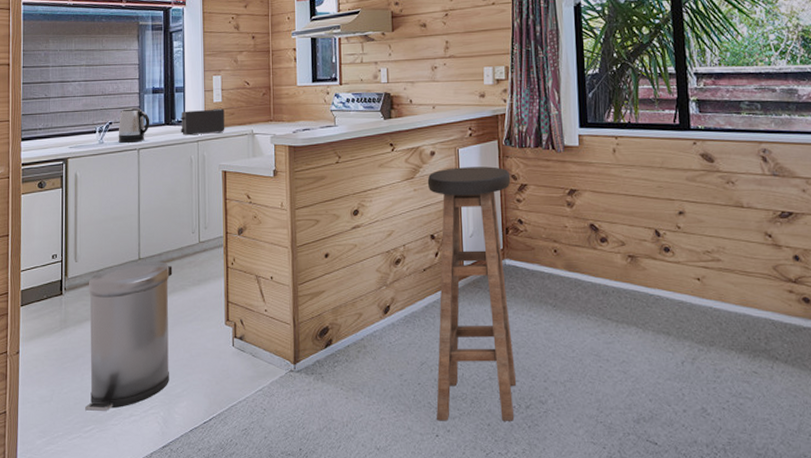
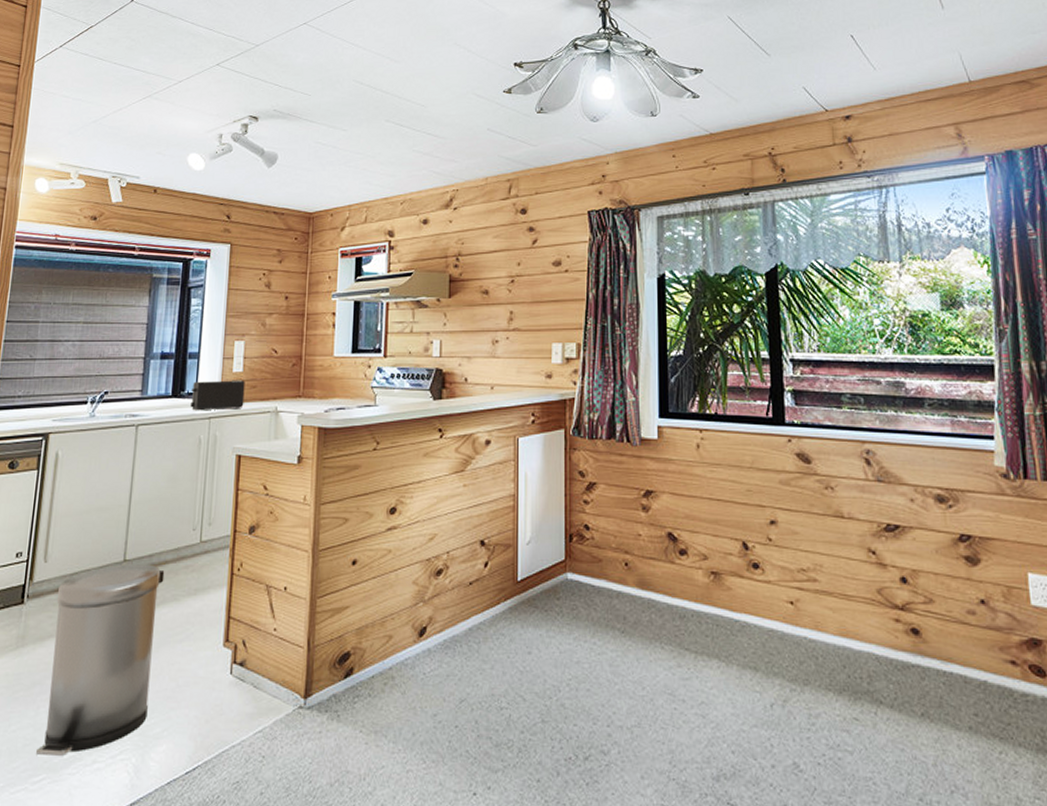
kettle: present [118,107,150,143] -> none [113,375,155,417]
bar stool: present [427,166,517,421] -> none [476,460,578,776]

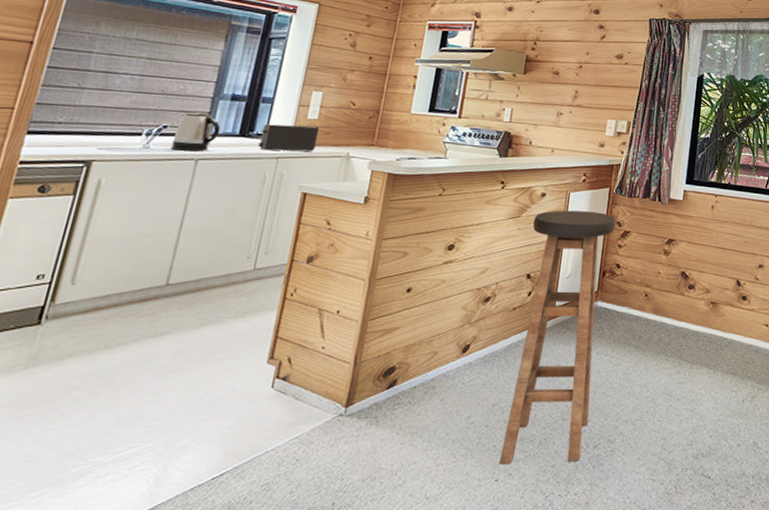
pedal bin: present [35,564,165,756] -> none [37,288,212,470]
kettle: none [113,375,155,417] -> present [170,112,221,152]
bar stool: none [476,460,578,776] -> present [499,210,616,465]

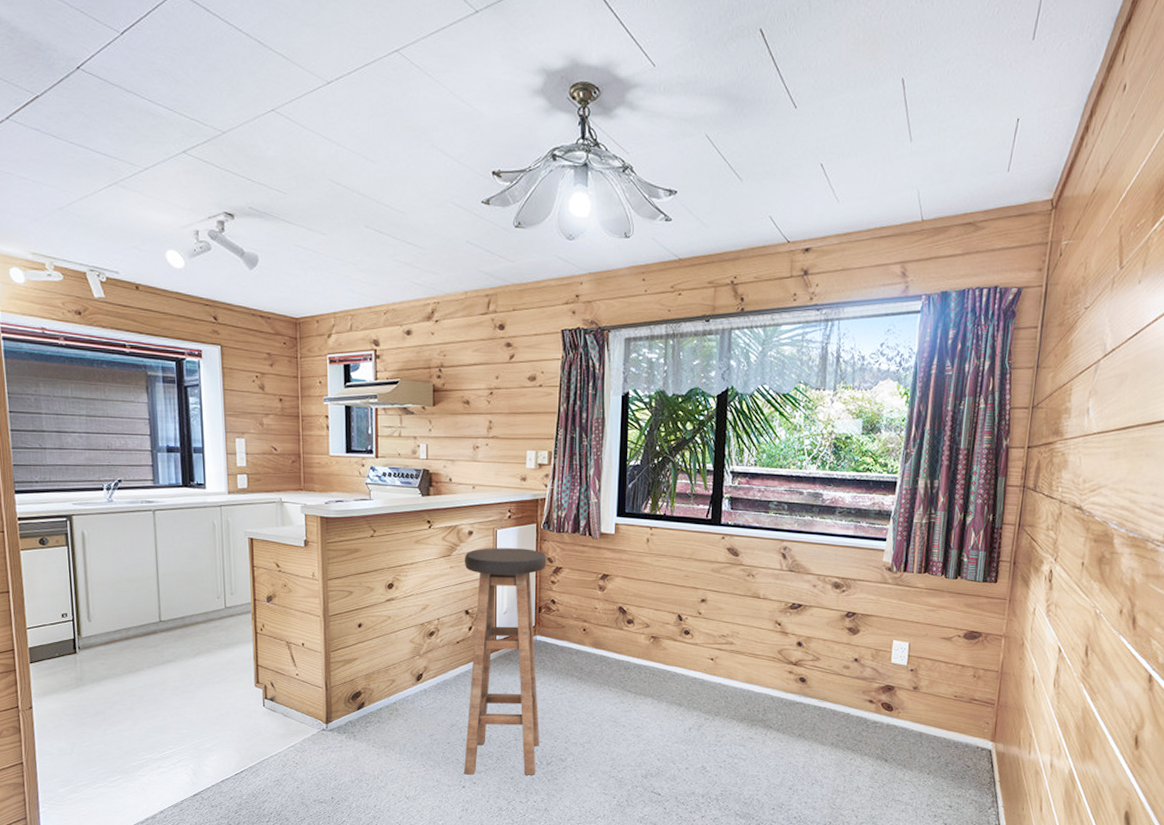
kettle: present [170,112,221,152] -> none [129,465,166,503]
toaster: present [258,124,319,152] -> none [200,473,251,500]

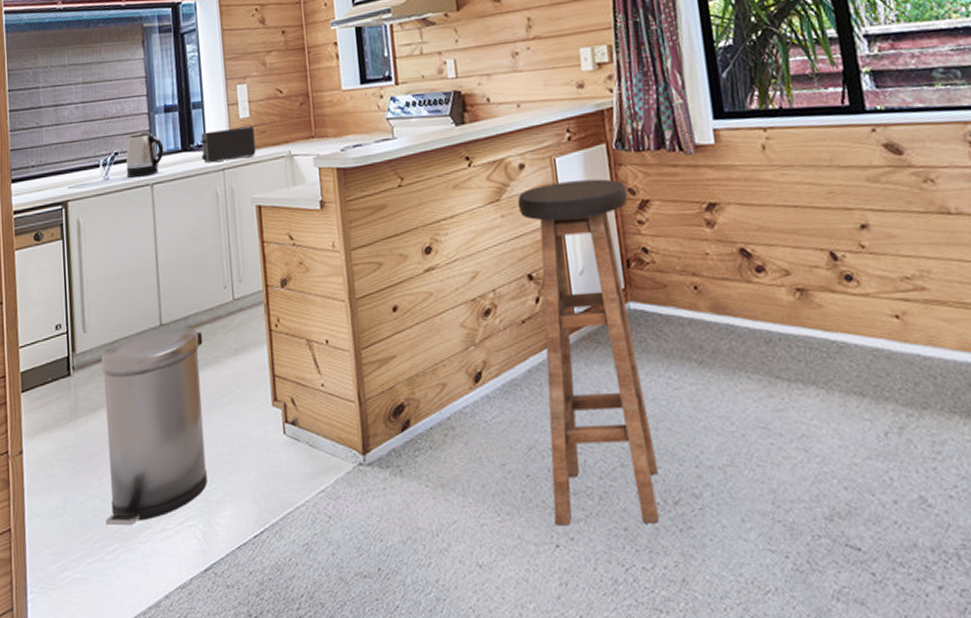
pedal bin: none [105,624,198,763] -> present [101,327,207,525]
kettle: none [129,465,166,503] -> present [126,131,164,178]
toaster: none [200,473,251,500] -> present [200,125,256,164]

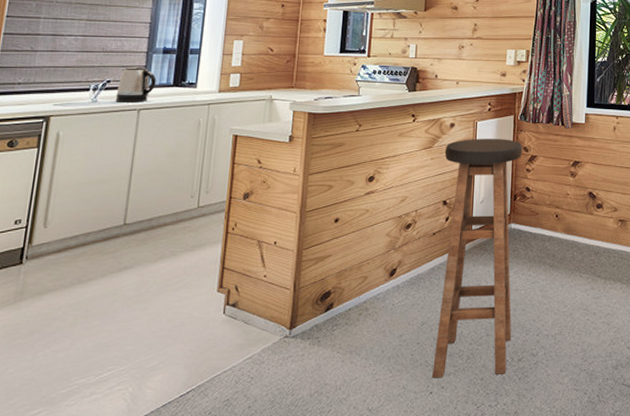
pedal bin: present [101,327,207,525] -> none [33,227,164,392]
toaster: present [200,125,256,164] -> none [191,73,243,98]

